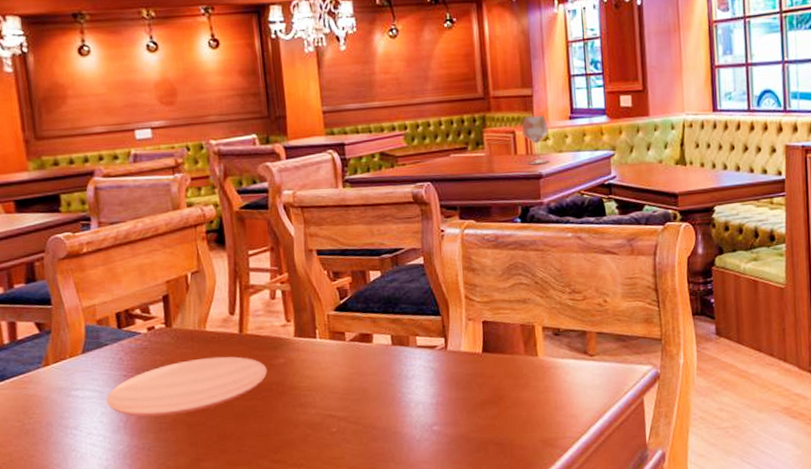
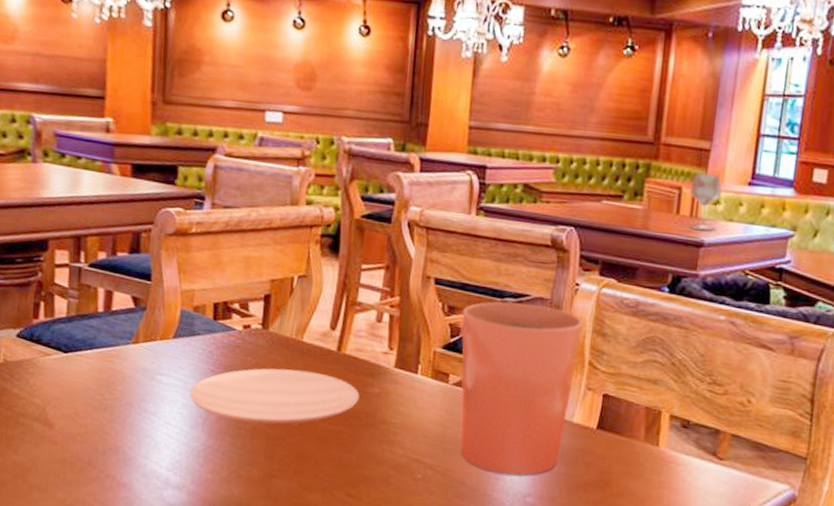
cup: none [346,255,455,412] -> present [460,301,584,476]

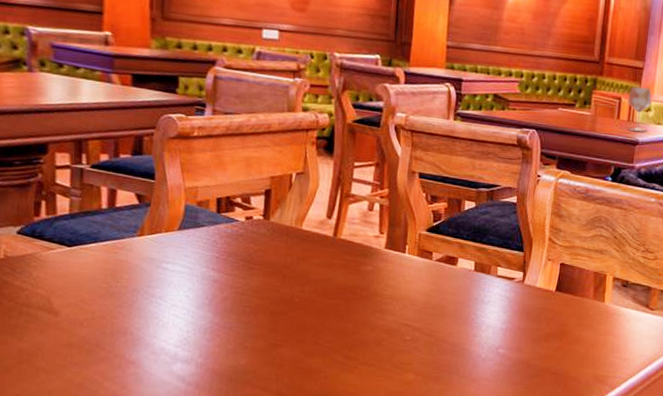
plate: present [189,368,360,424] -> none [195,253,354,301]
cup: present [460,301,584,476] -> none [442,191,545,333]

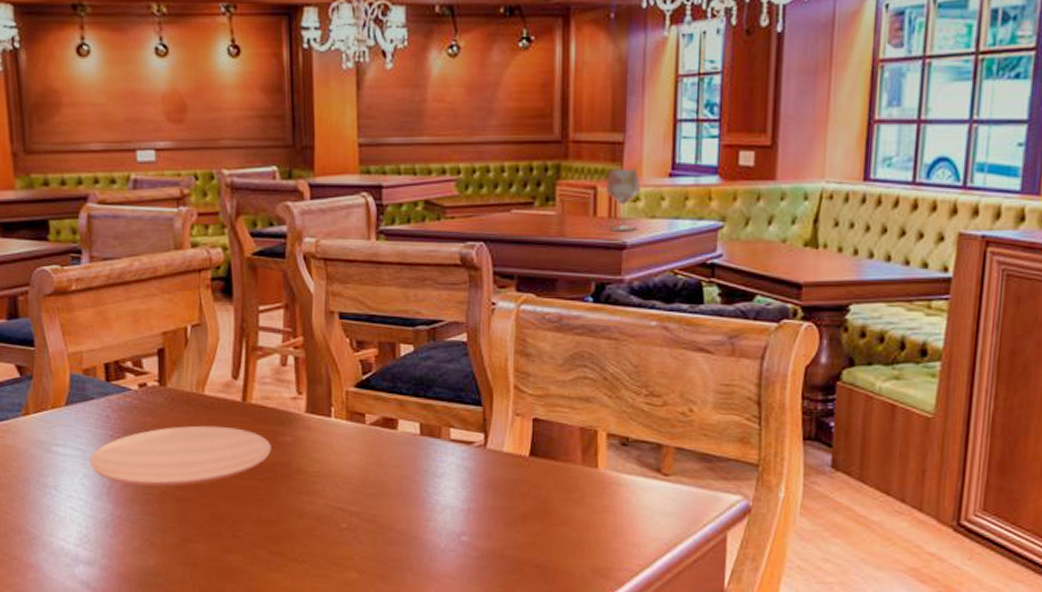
plate: none [195,253,354,301] -> present [89,425,272,487]

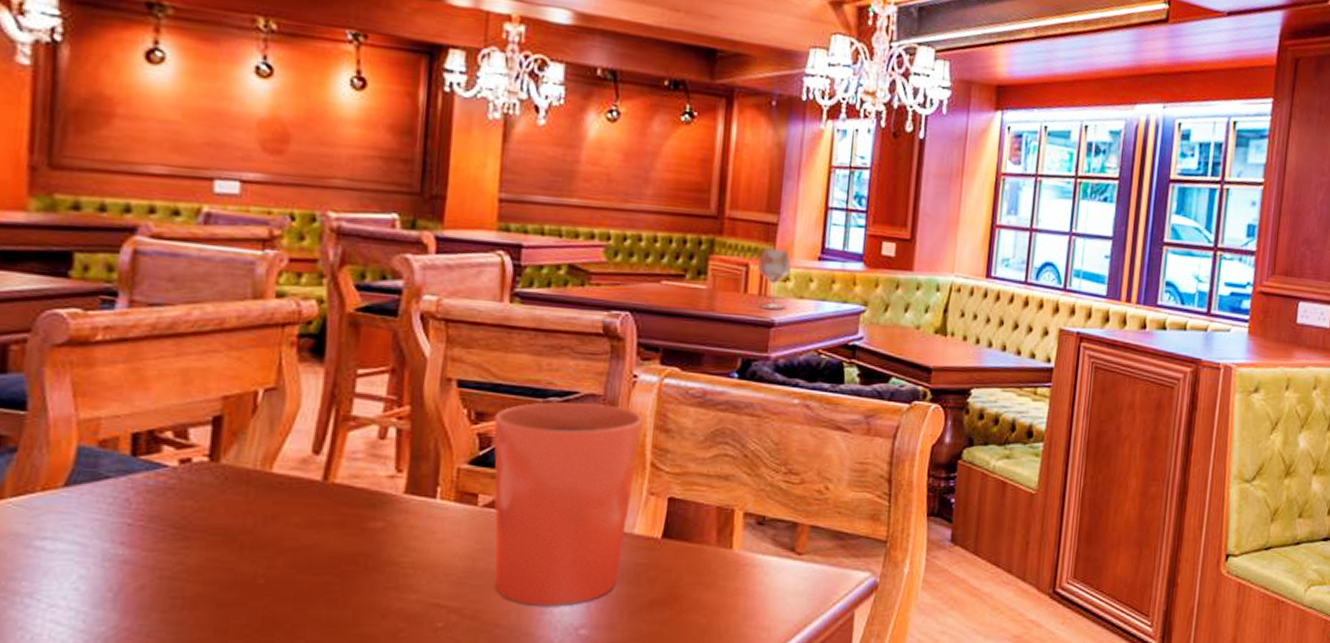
plate: present [89,425,272,487] -> none [91,510,356,588]
cup: none [372,329,505,515] -> present [493,402,644,607]

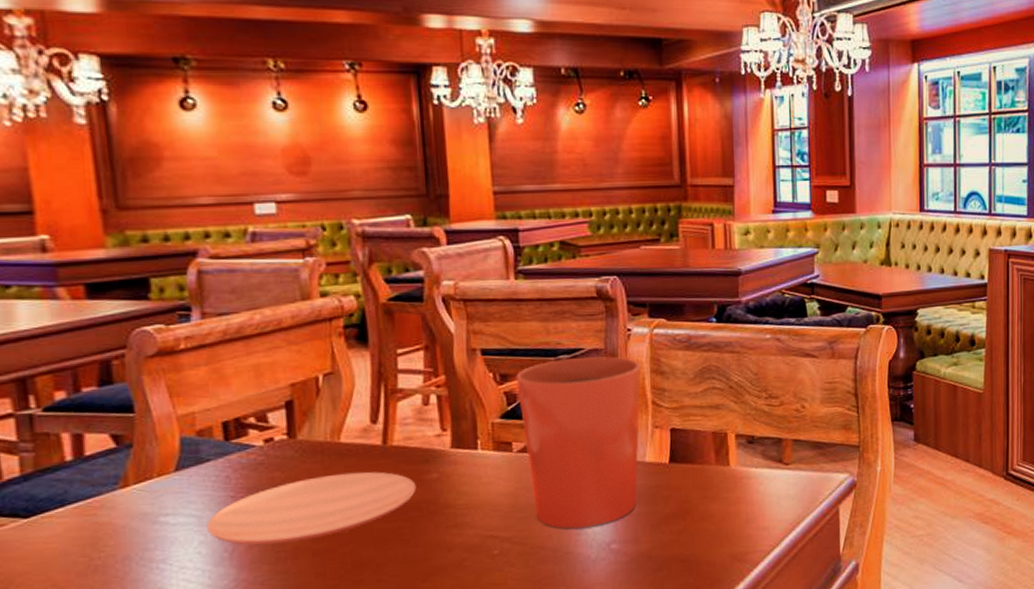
plate: none [91,510,356,588] -> present [206,471,417,545]
wine glass: present [758,248,791,309] -> none [721,207,750,260]

